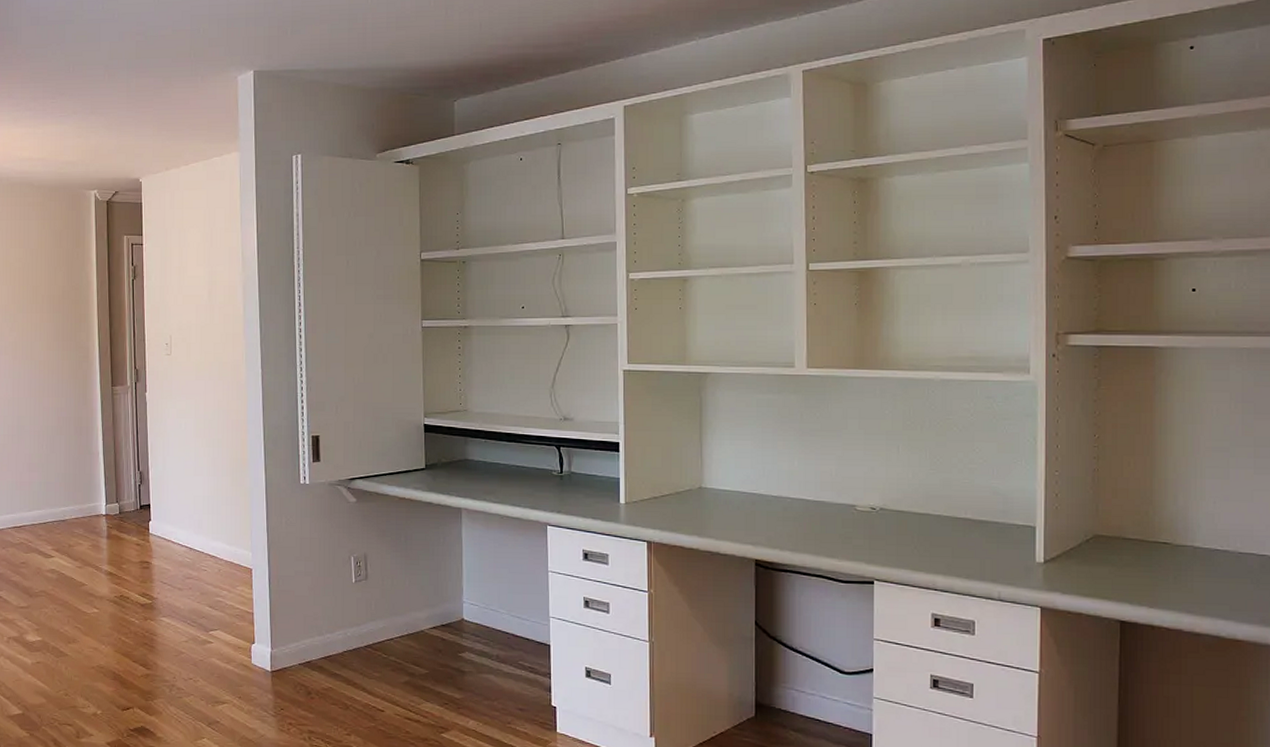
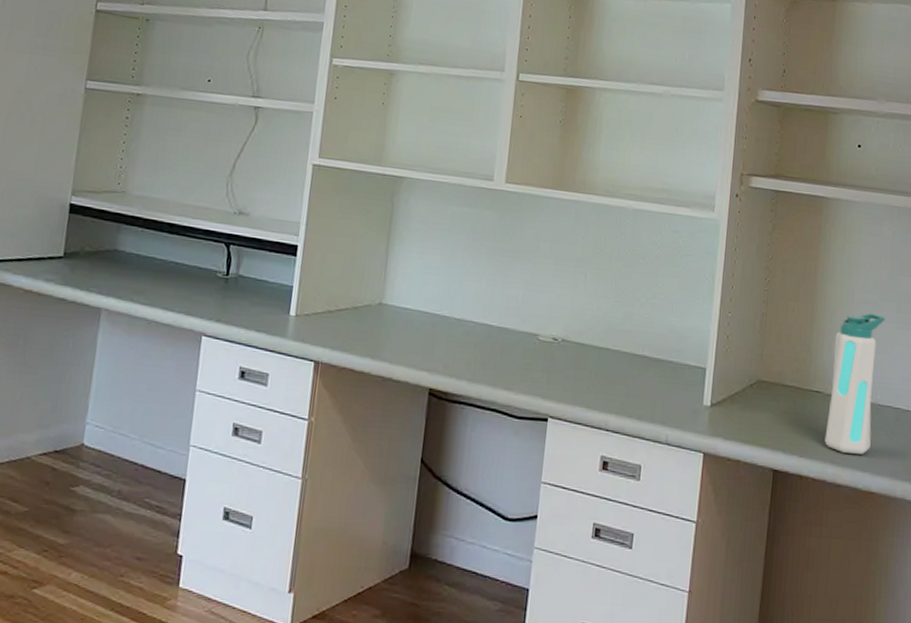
water bottle: none [1177,460,1240,603] -> present [825,313,885,454]

